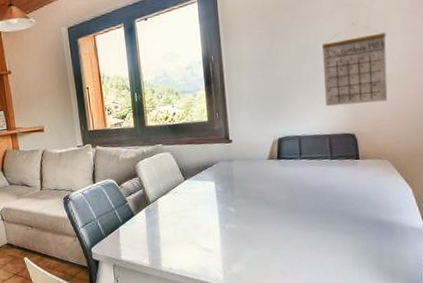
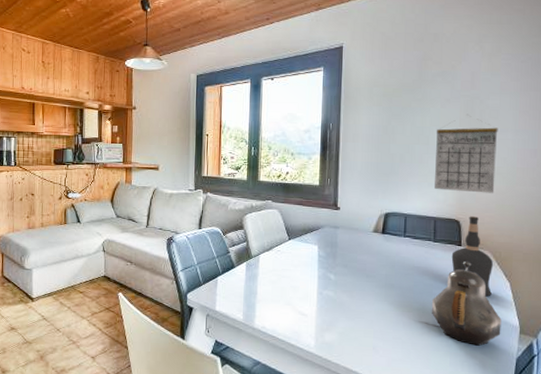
teapot: none [335,174,407,255] -> present [432,262,502,346]
liquor bottle: none [350,127,394,206] -> present [451,216,493,297]

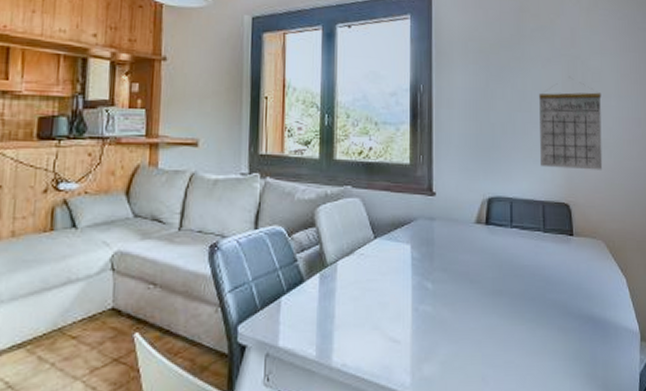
teapot: present [432,262,502,346] -> none [546,255,622,362]
liquor bottle: present [451,216,493,297] -> none [563,198,608,298]

